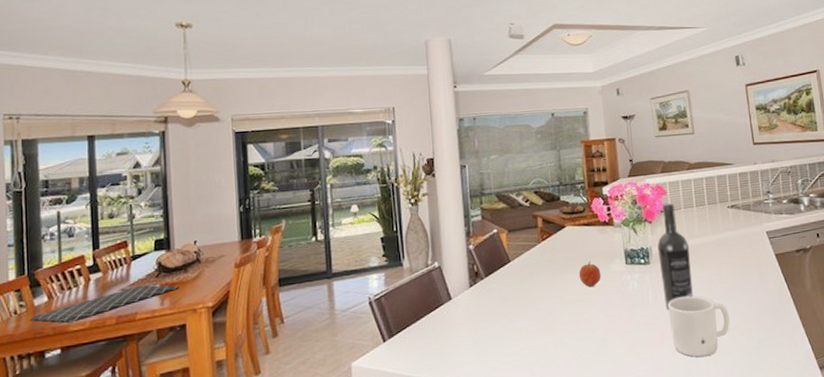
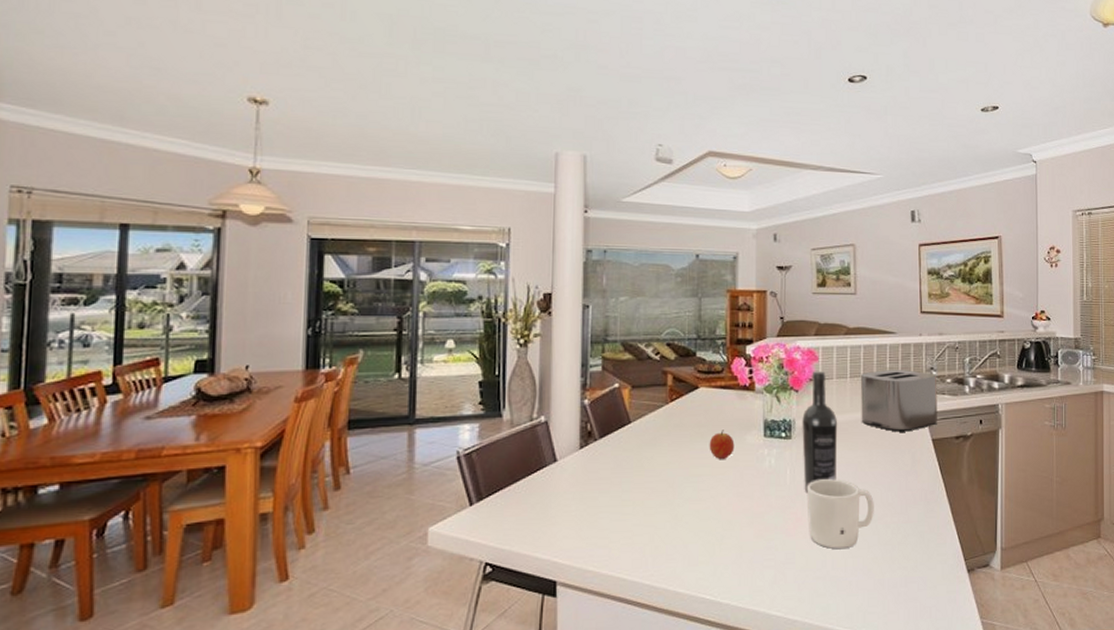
placemat: present [29,285,179,323] -> none [21,414,221,452]
toaster: none [705,195,778,251] -> present [860,370,937,433]

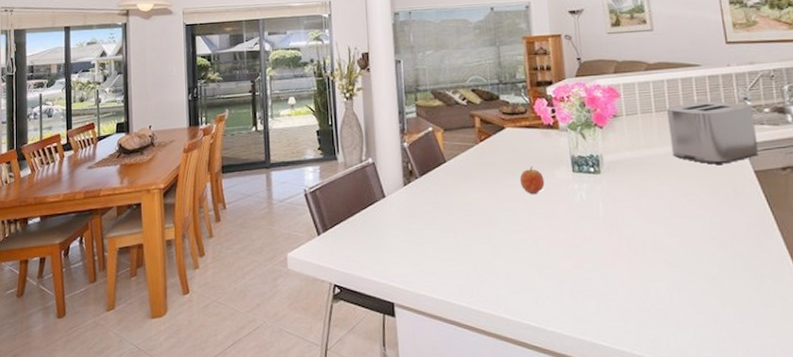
wine bottle: present [802,371,838,492] -> none [609,107,652,225]
mug: present [806,479,874,550] -> none [621,212,697,283]

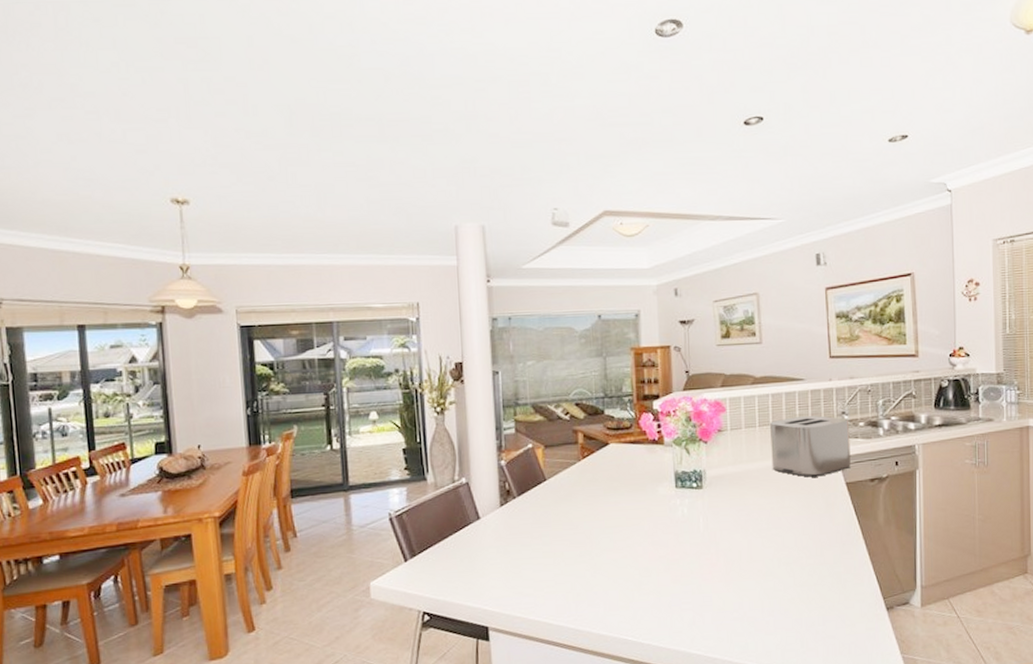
fruit: present [519,166,545,195] -> none [622,483,647,512]

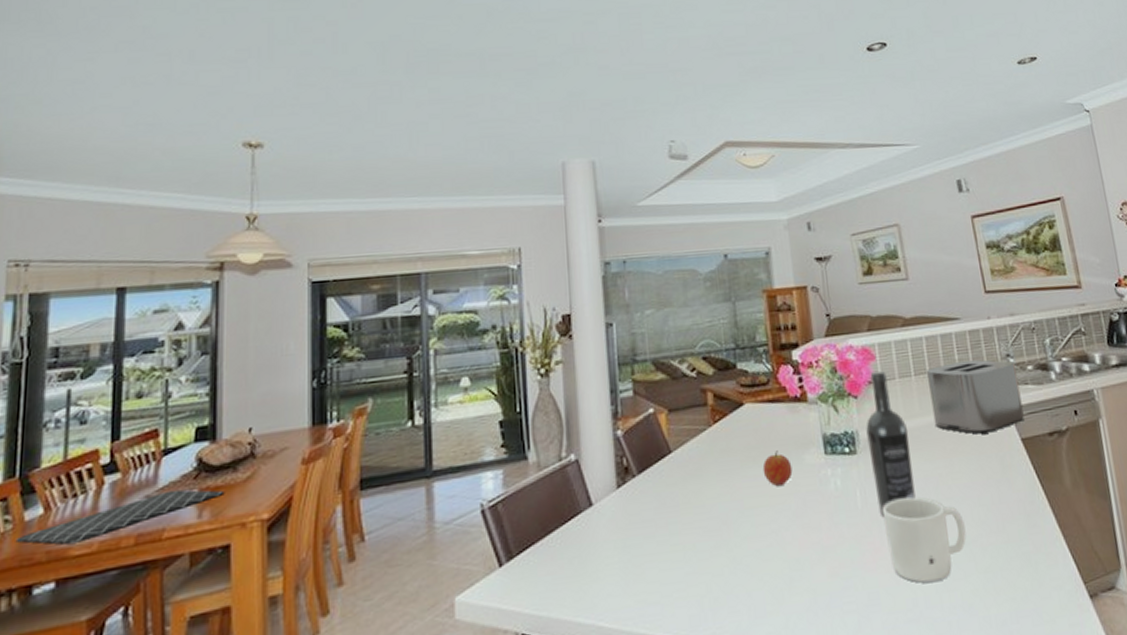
placemat: none [24,491,183,528] -> present [15,490,225,545]
fruit: none [622,483,647,512] -> present [762,450,793,487]
wine bottle: none [712,422,749,539] -> present [866,371,916,516]
mug: none [720,525,789,592] -> present [882,497,967,584]

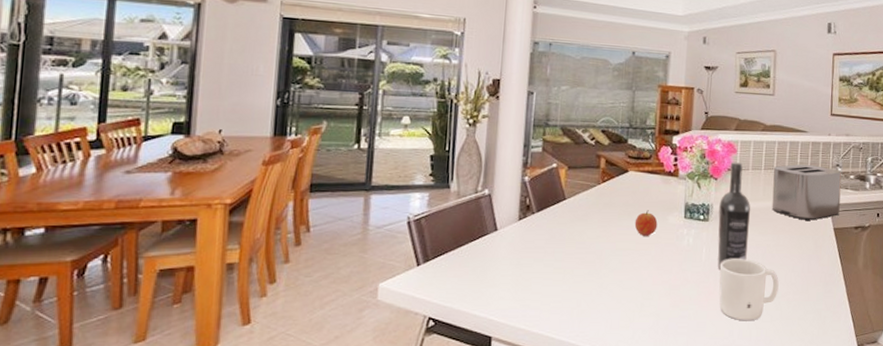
placemat: present [15,490,225,545] -> none [10,169,195,200]

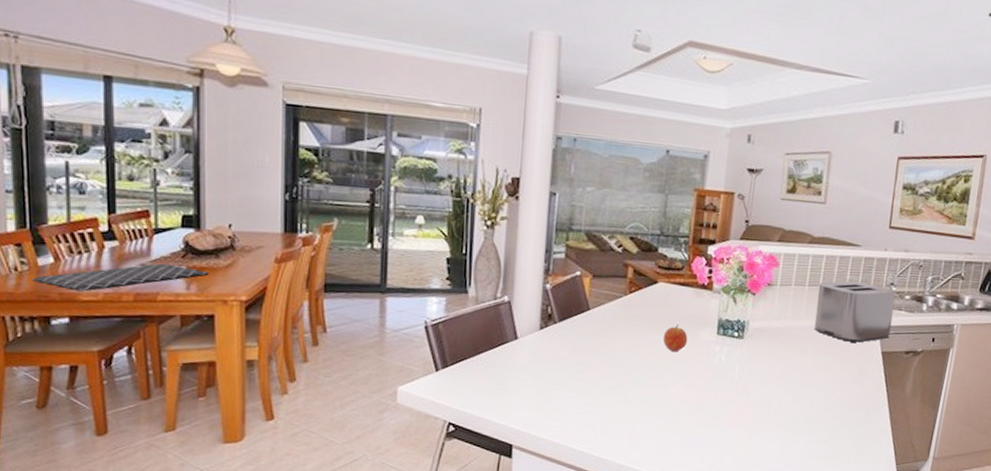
placemat: none [10,169,195,200] -> present [32,263,209,291]
wine bottle: present [717,162,751,269] -> none [750,277,791,389]
mug: present [719,259,779,321] -> none [750,379,817,444]

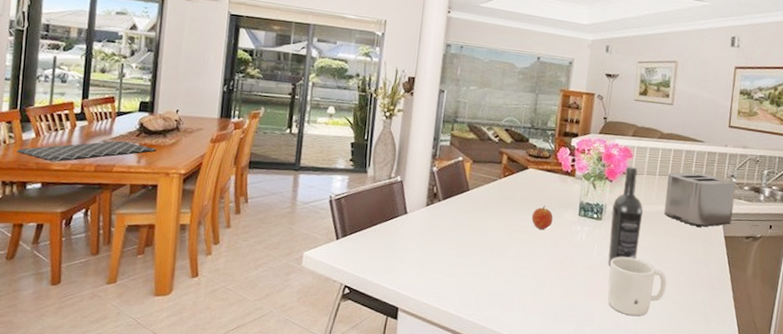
wine bottle: none [750,277,791,389] -> present [608,166,644,266]
mug: none [750,379,817,444] -> present [607,256,667,317]

